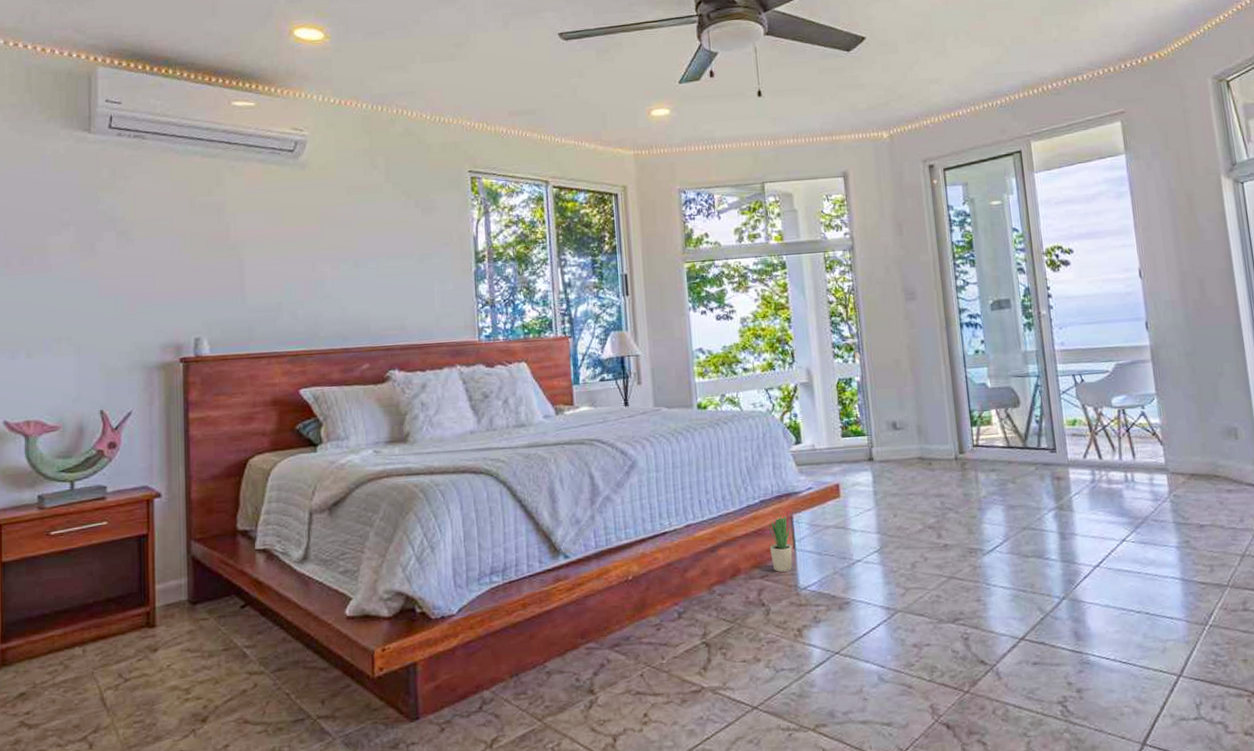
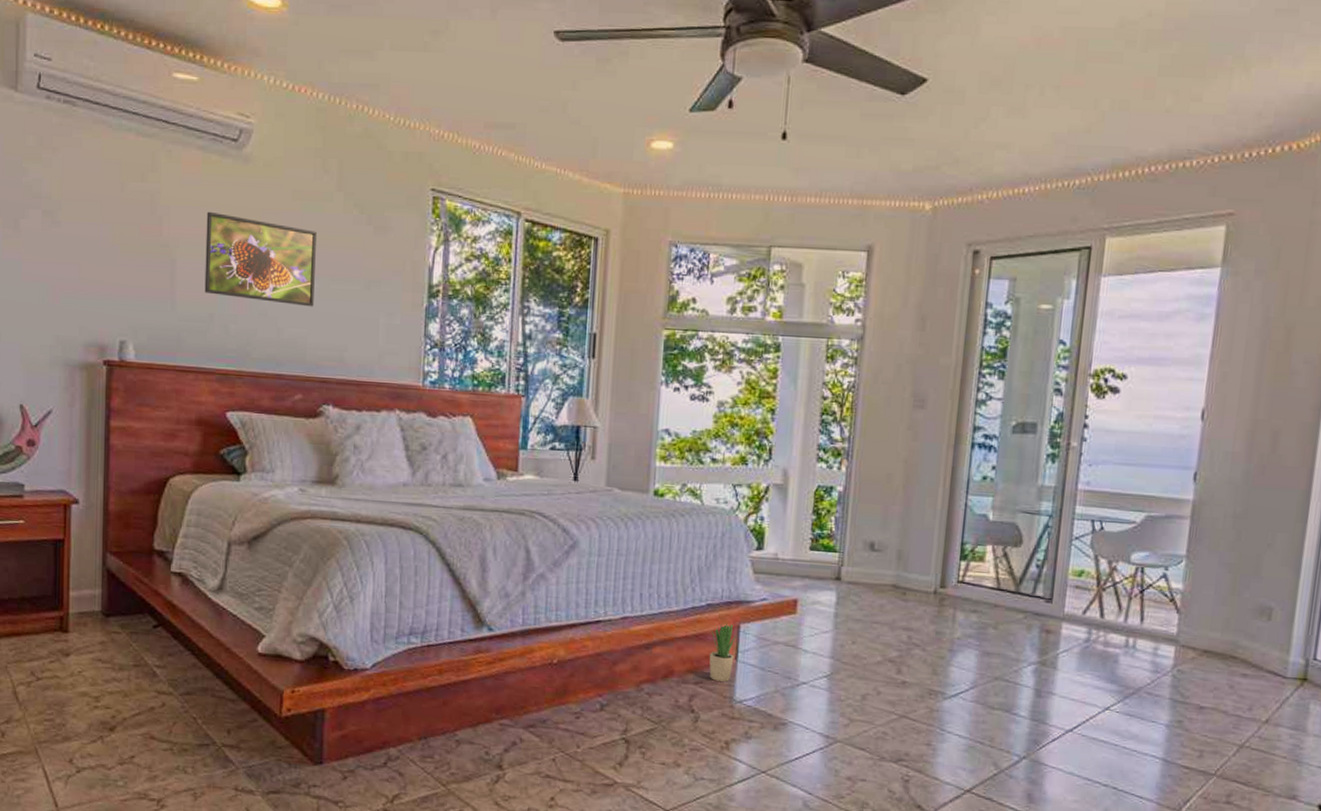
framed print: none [270,213,373,286] -> present [204,211,317,307]

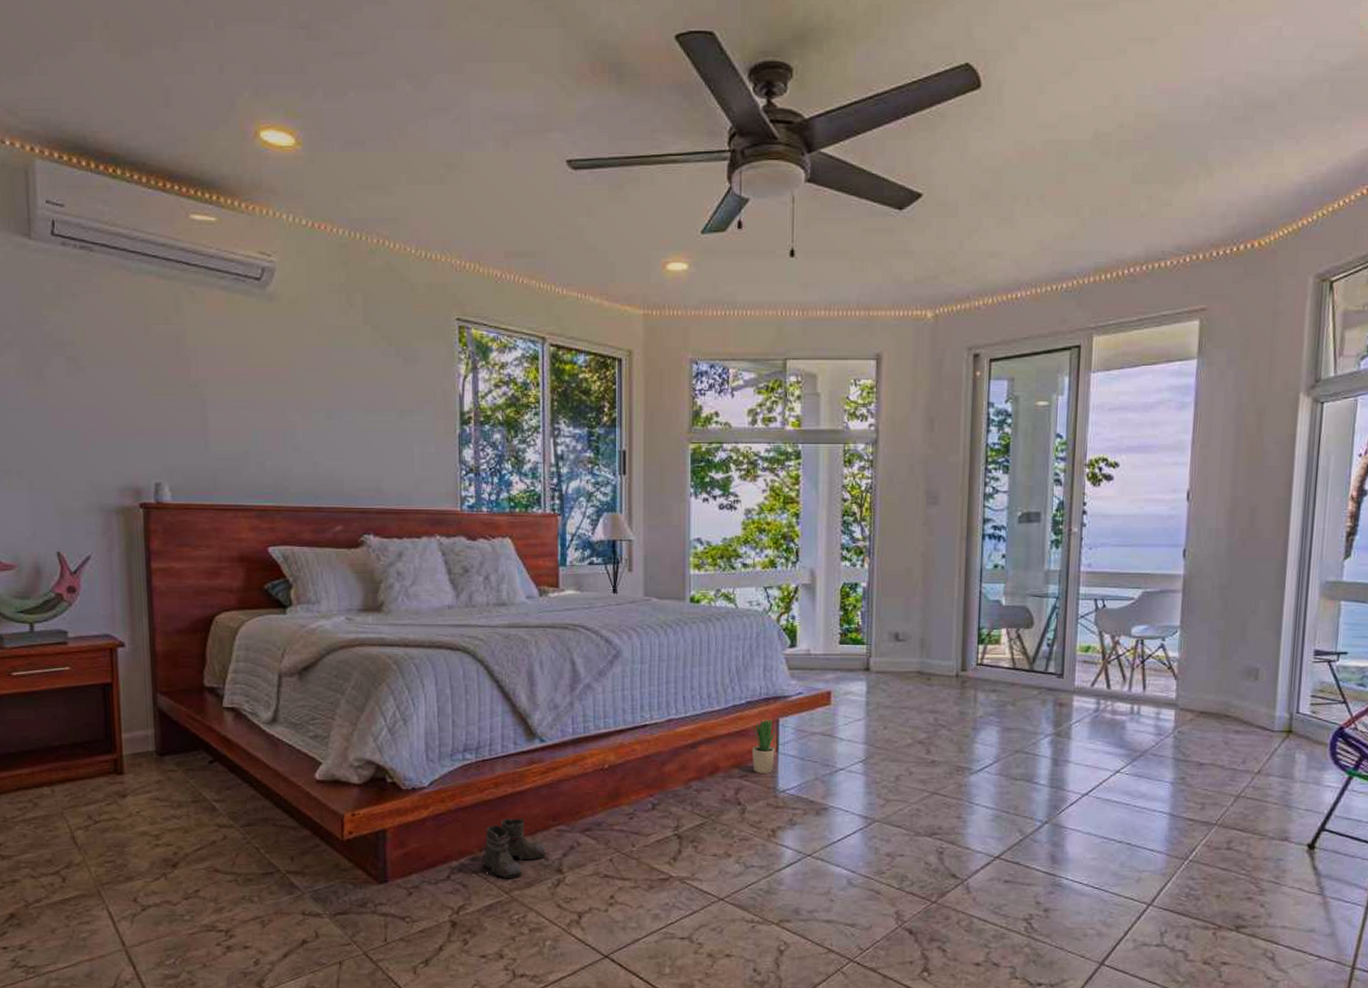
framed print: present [204,211,317,307] -> none [234,350,348,440]
boots: none [418,708,487,771] -> present [481,819,546,878]

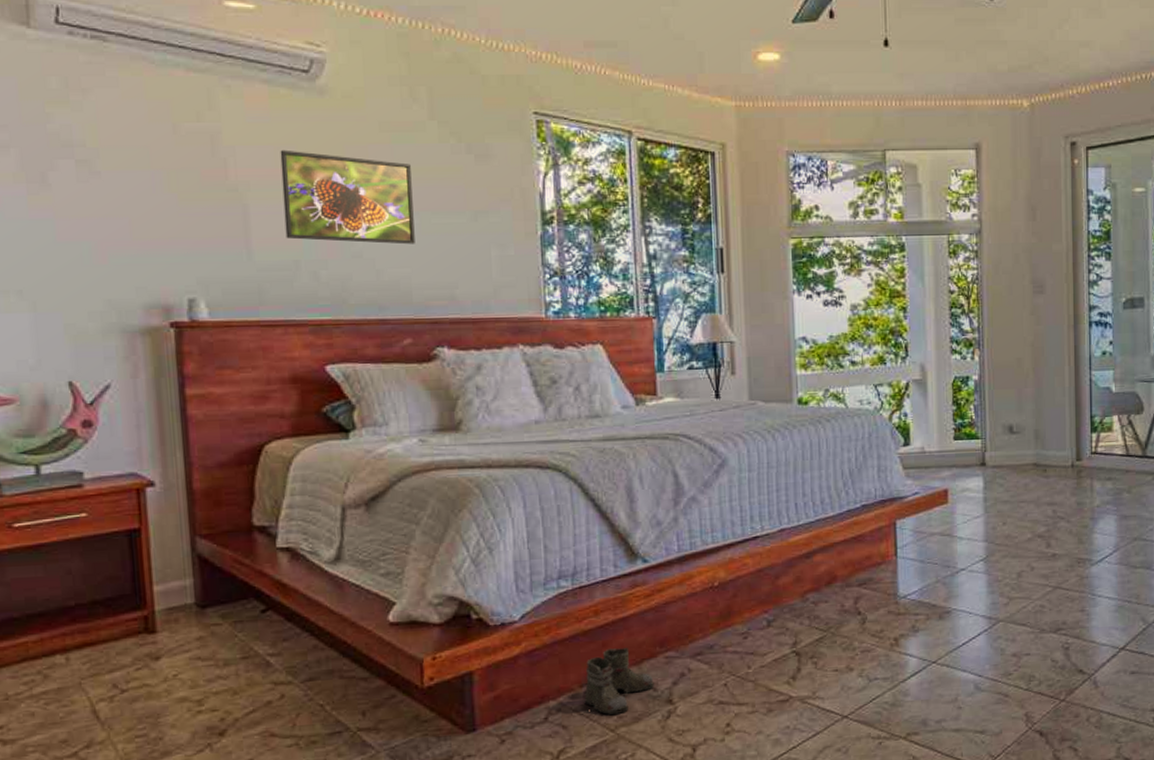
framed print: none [234,350,348,440] -> present [280,149,415,245]
potted plant: present [751,718,777,773] -> none [868,521,894,580]

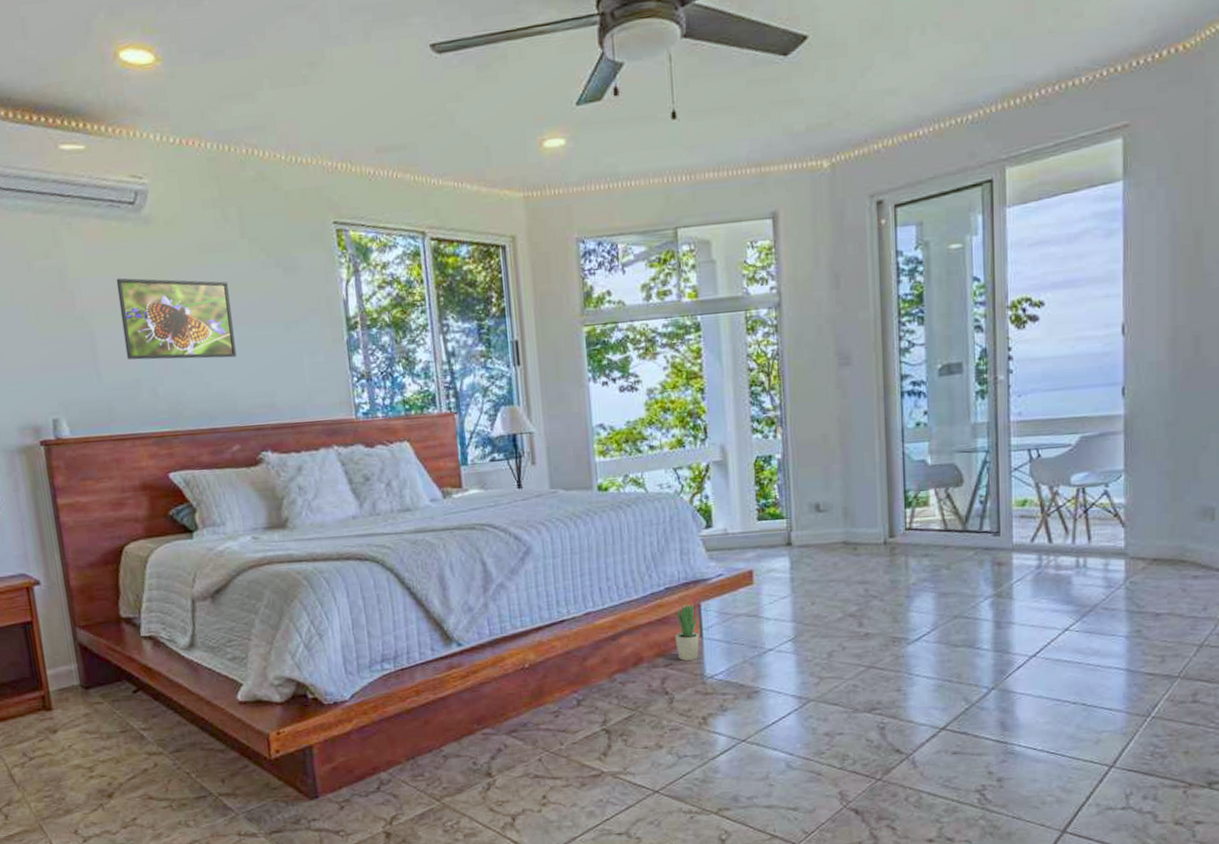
boots: present [582,648,654,715] -> none [410,725,474,786]
potted plant: none [868,521,894,580] -> present [673,603,700,661]

